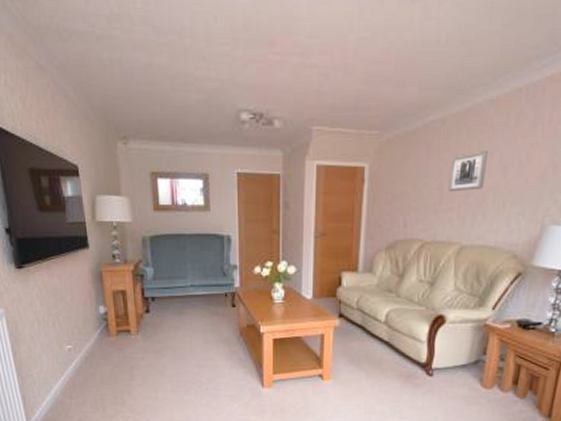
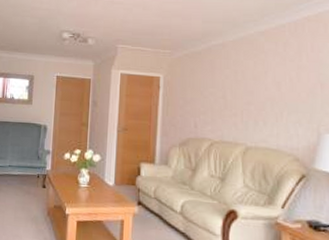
wall art: present [448,151,489,192] -> none [231,69,263,101]

